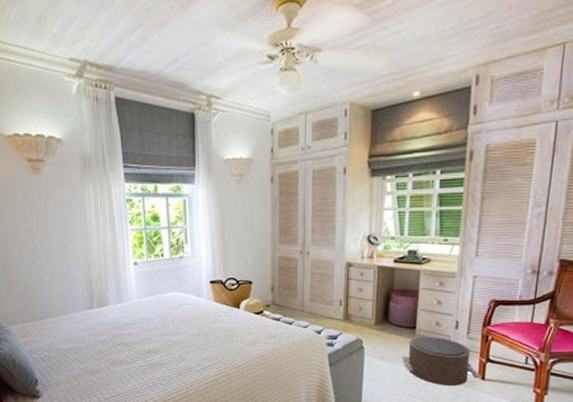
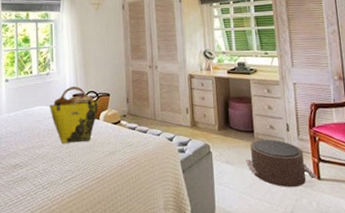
tote bag: none [184,272,240,332] -> present [50,87,99,143]

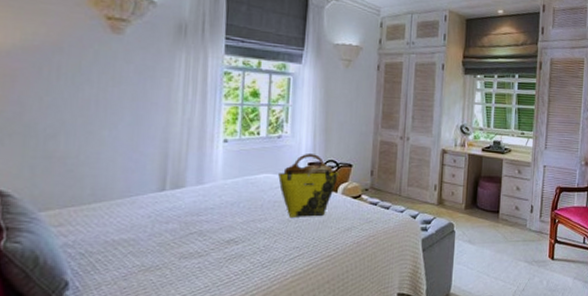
pouf: present [246,139,318,187] -> none [487,219,552,267]

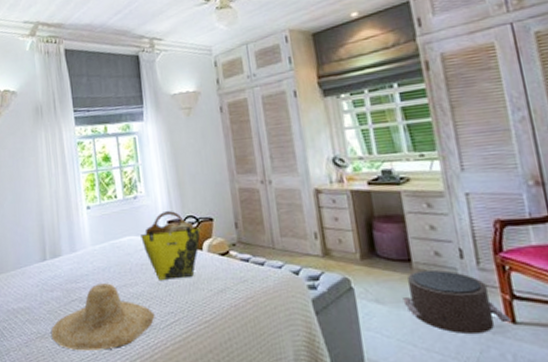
straw hat: none [158,218,280,284] -> present [51,283,155,351]
pouf: none [487,219,552,267] -> present [402,269,512,334]

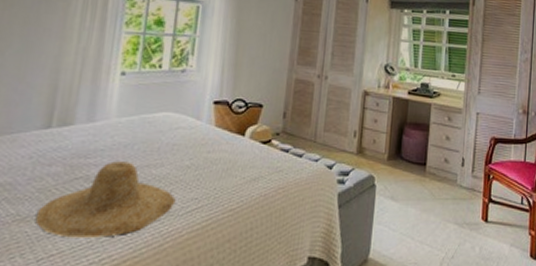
tote bag: present [141,211,201,280] -> none [179,91,247,164]
pouf: present [402,269,512,334] -> none [412,173,485,229]

